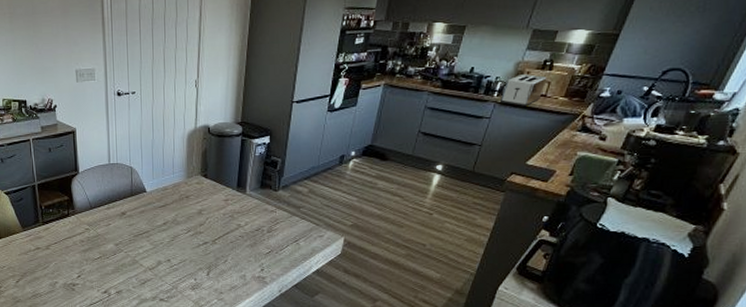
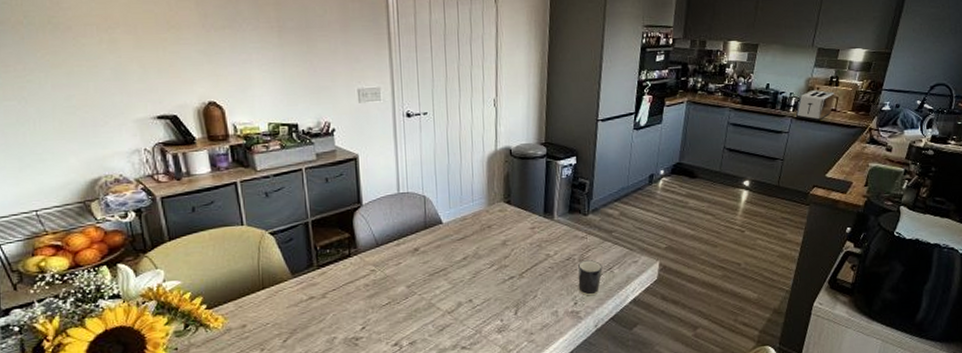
mug: none [265,232,289,264] -> present [577,260,603,296]

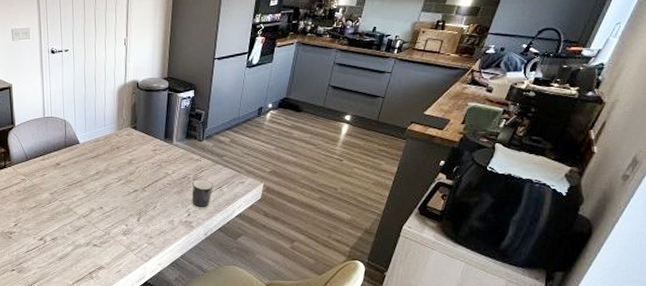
toaster: present [796,90,835,121] -> none [400,33,440,63]

